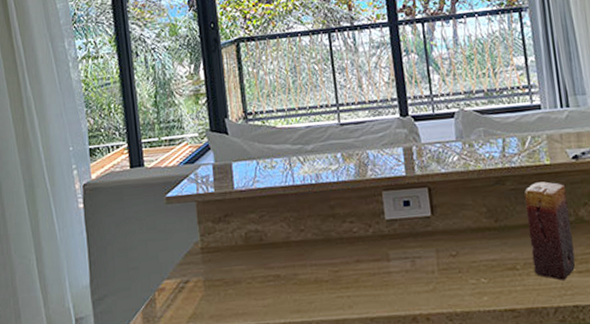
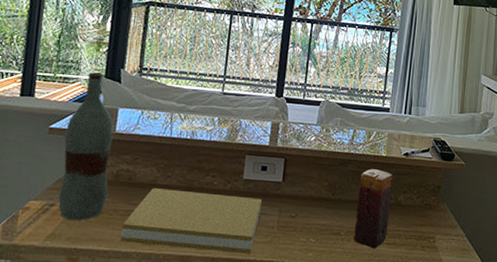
bottle: none [183,127,242,296] -> present [58,72,114,220]
book: none [264,239,415,313] -> present [120,188,262,254]

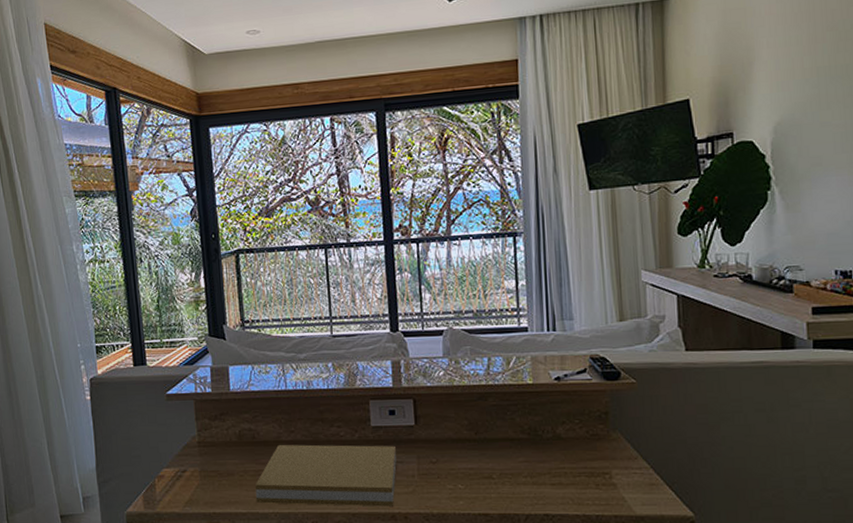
bottle: present [58,72,114,220] -> none [182,332,235,484]
candle: present [353,169,394,249] -> none [505,400,549,491]

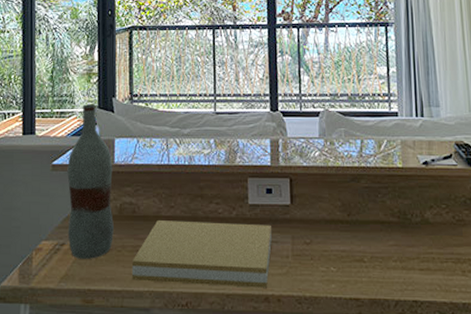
bottle: none [182,332,235,484] -> present [67,104,114,259]

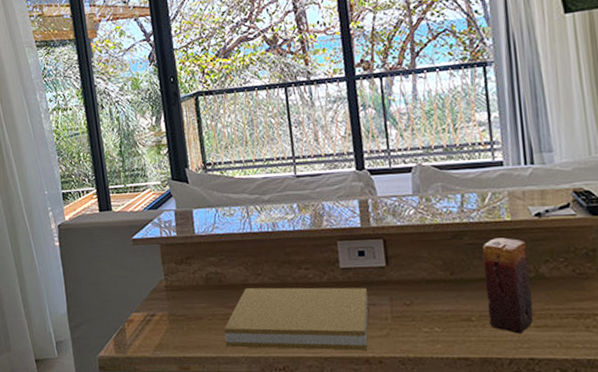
bottle: present [67,104,114,259] -> none [147,176,203,328]
candle: none [376,183,418,276] -> present [482,237,534,334]

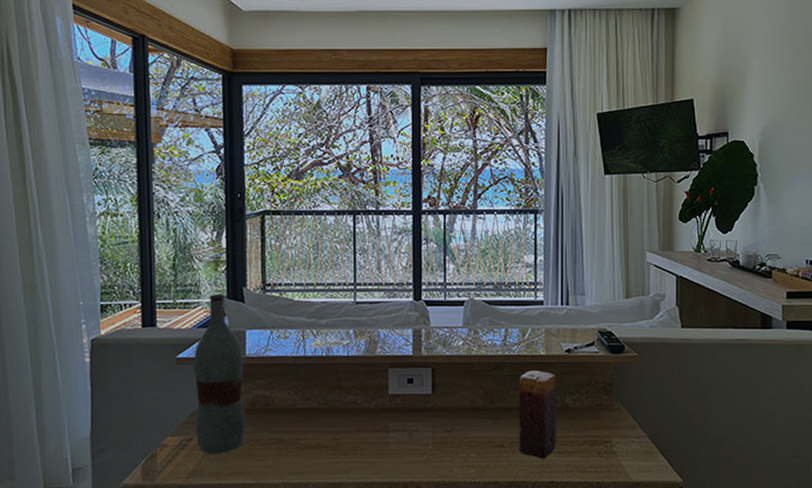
bottle: none [147,176,203,328] -> present [193,294,245,454]
book: present [224,287,369,351] -> none [265,412,412,476]

